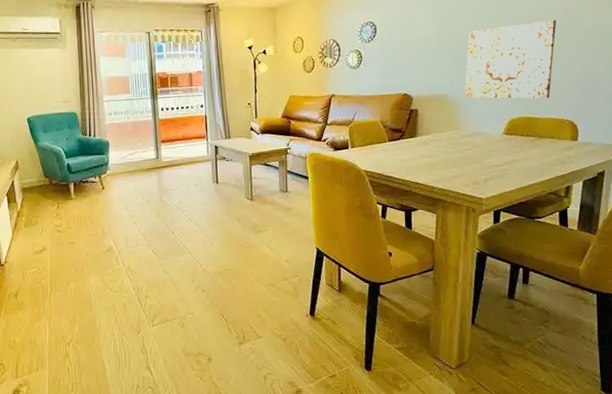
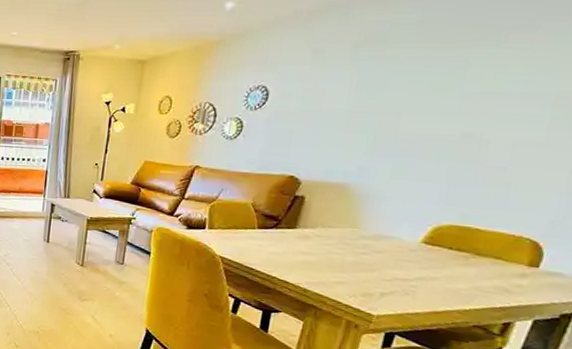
wall art: present [465,19,556,99] -> none [375,103,545,208]

